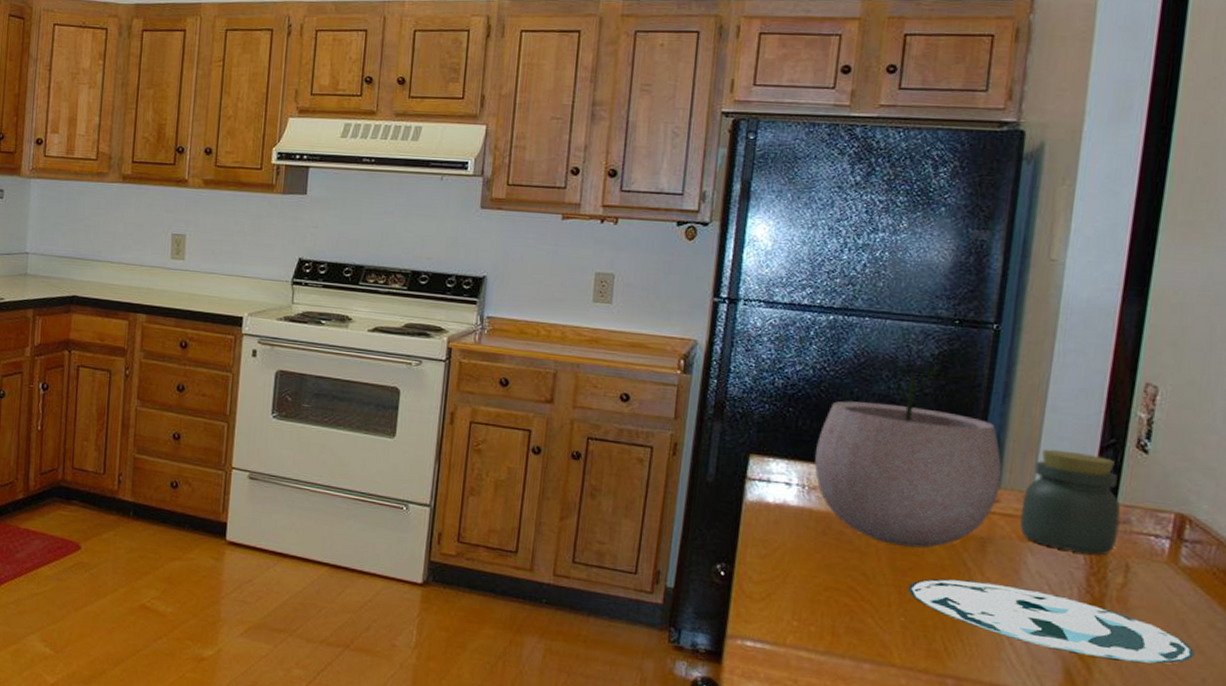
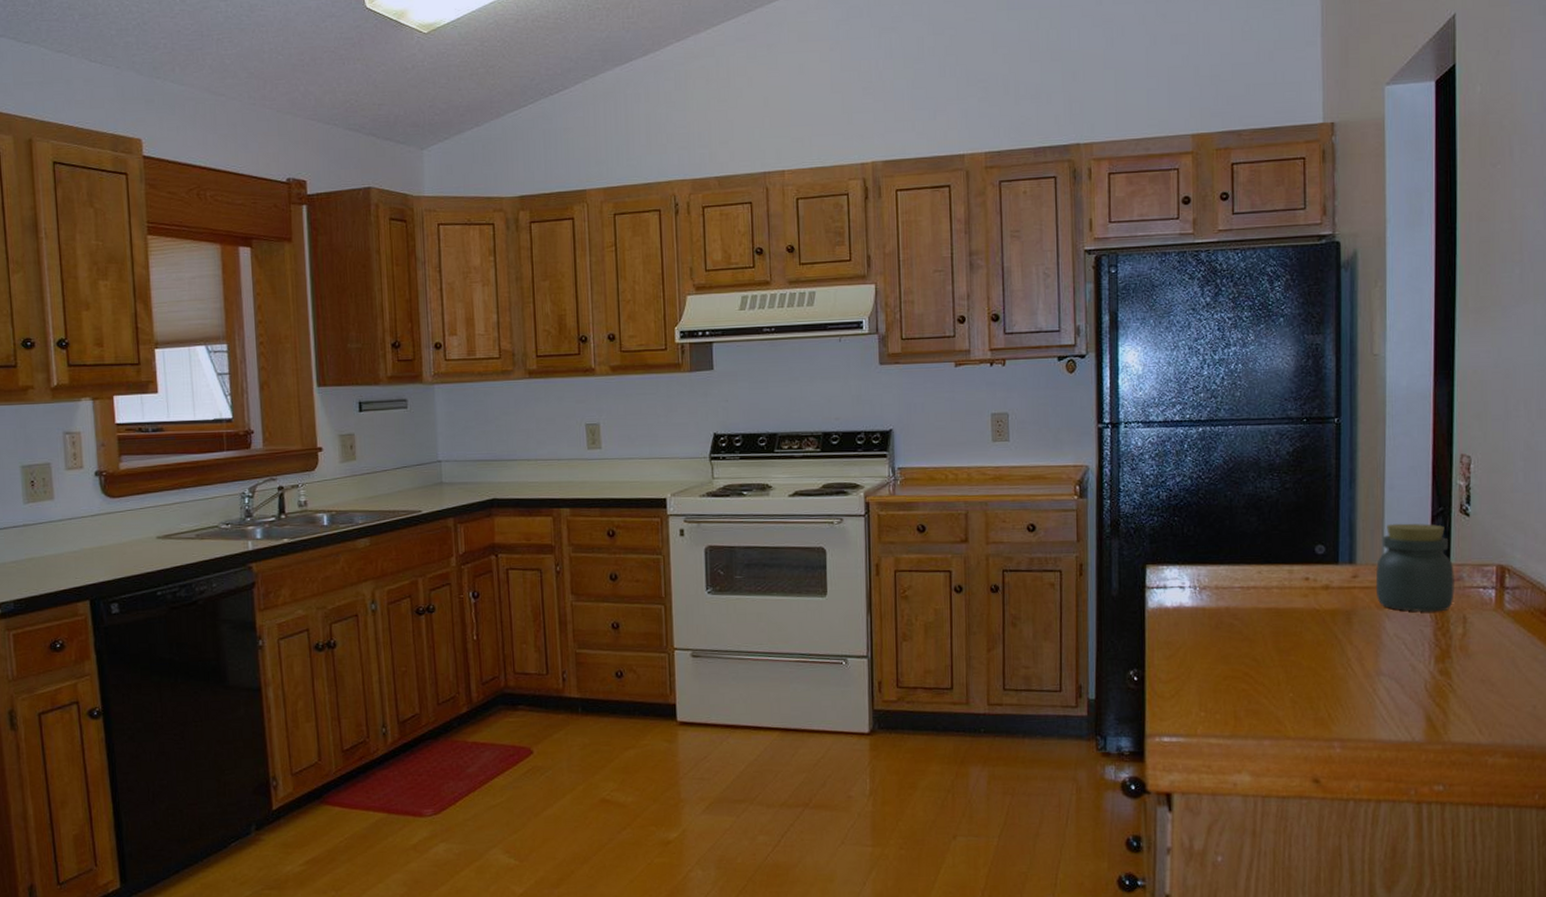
plant pot: present [814,356,1002,548] -> none [1202,456,1357,629]
plate: present [908,578,1195,664] -> none [1293,650,1525,701]

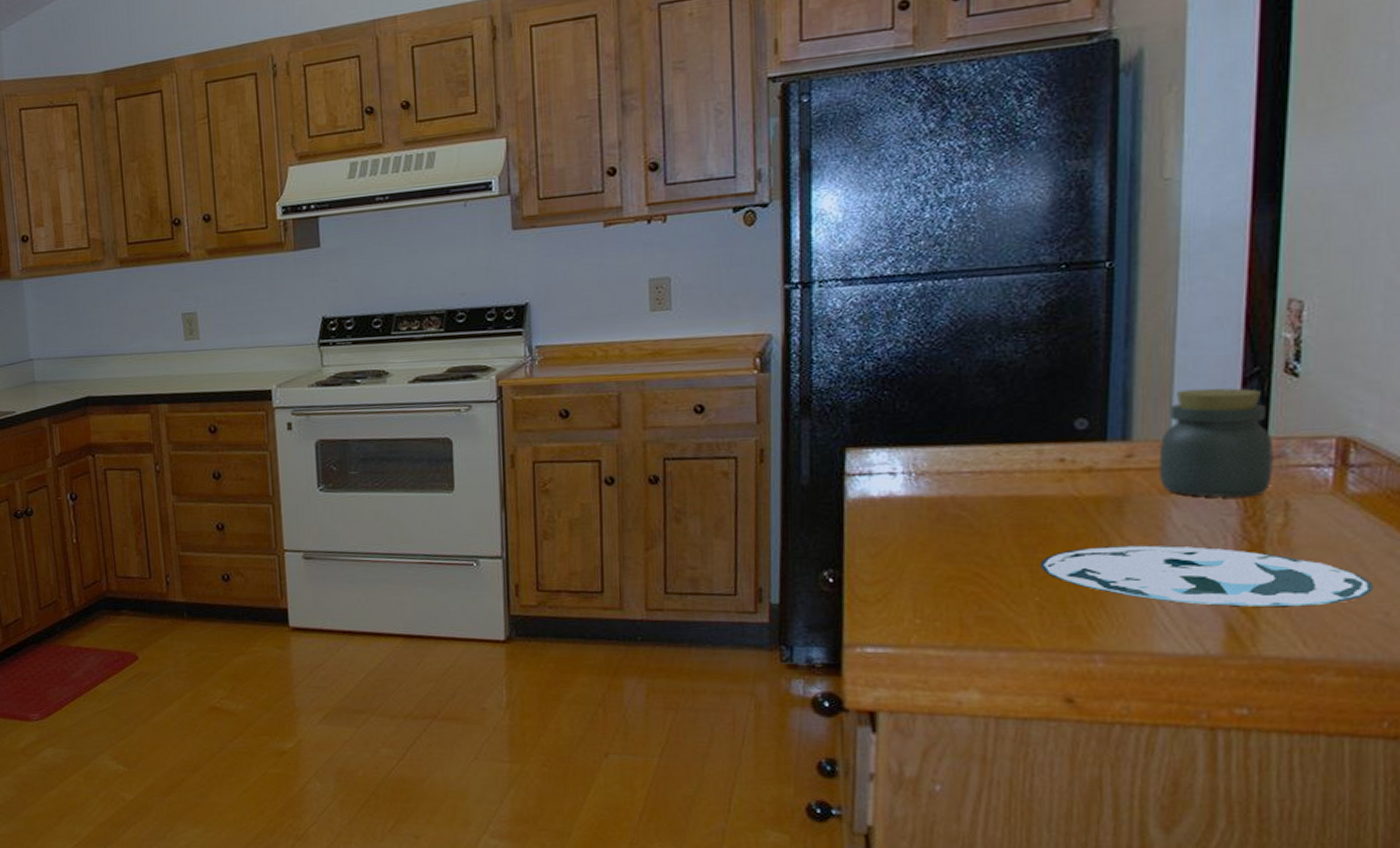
plate: none [1293,650,1525,701] -> present [1040,545,1374,607]

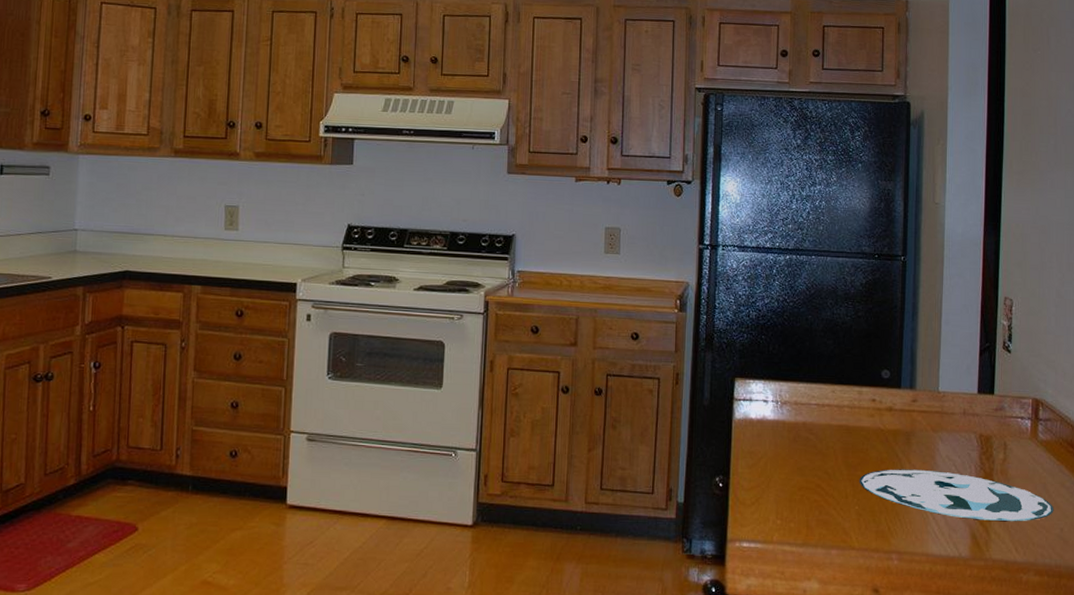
jar: present [1158,388,1274,498] -> none [931,355,997,438]

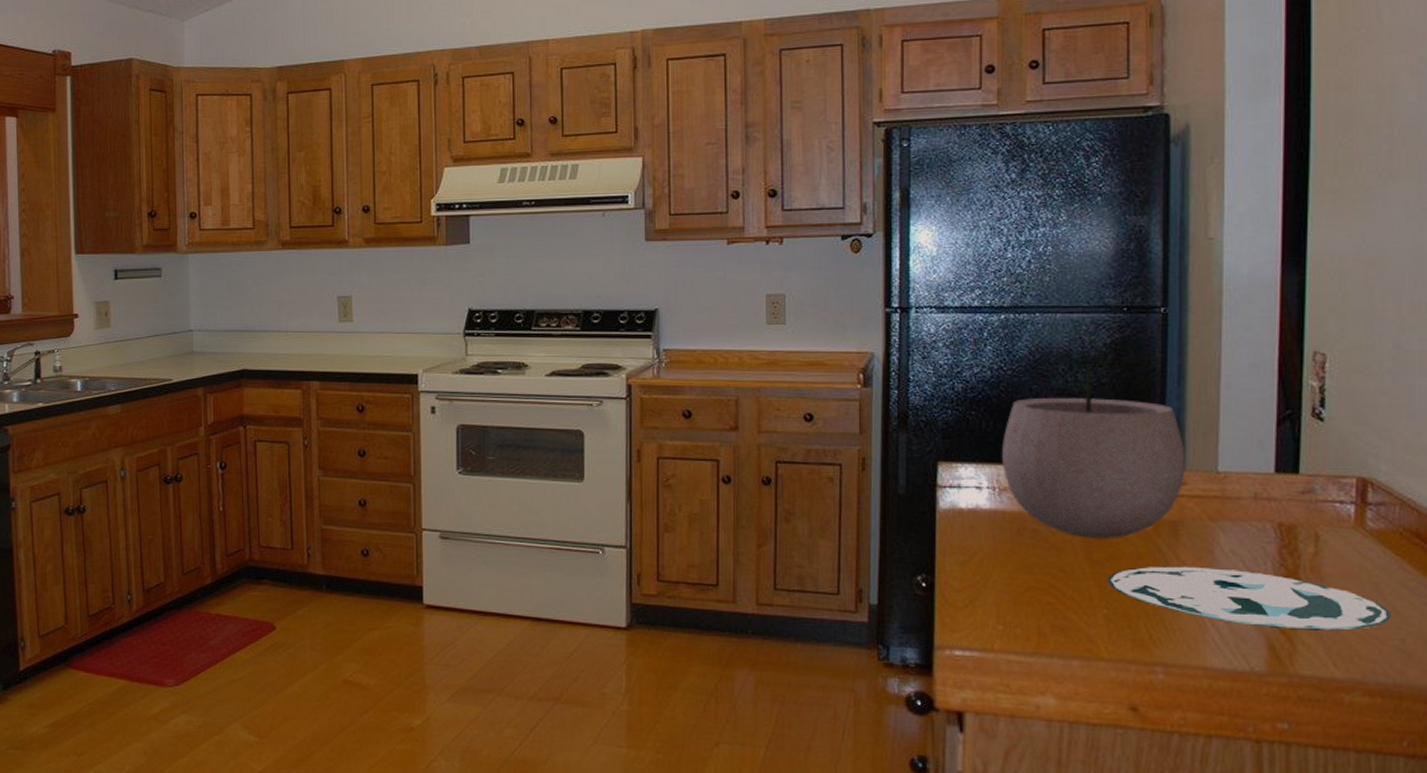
plant pot: none [784,286,916,446] -> present [1002,347,1185,538]

